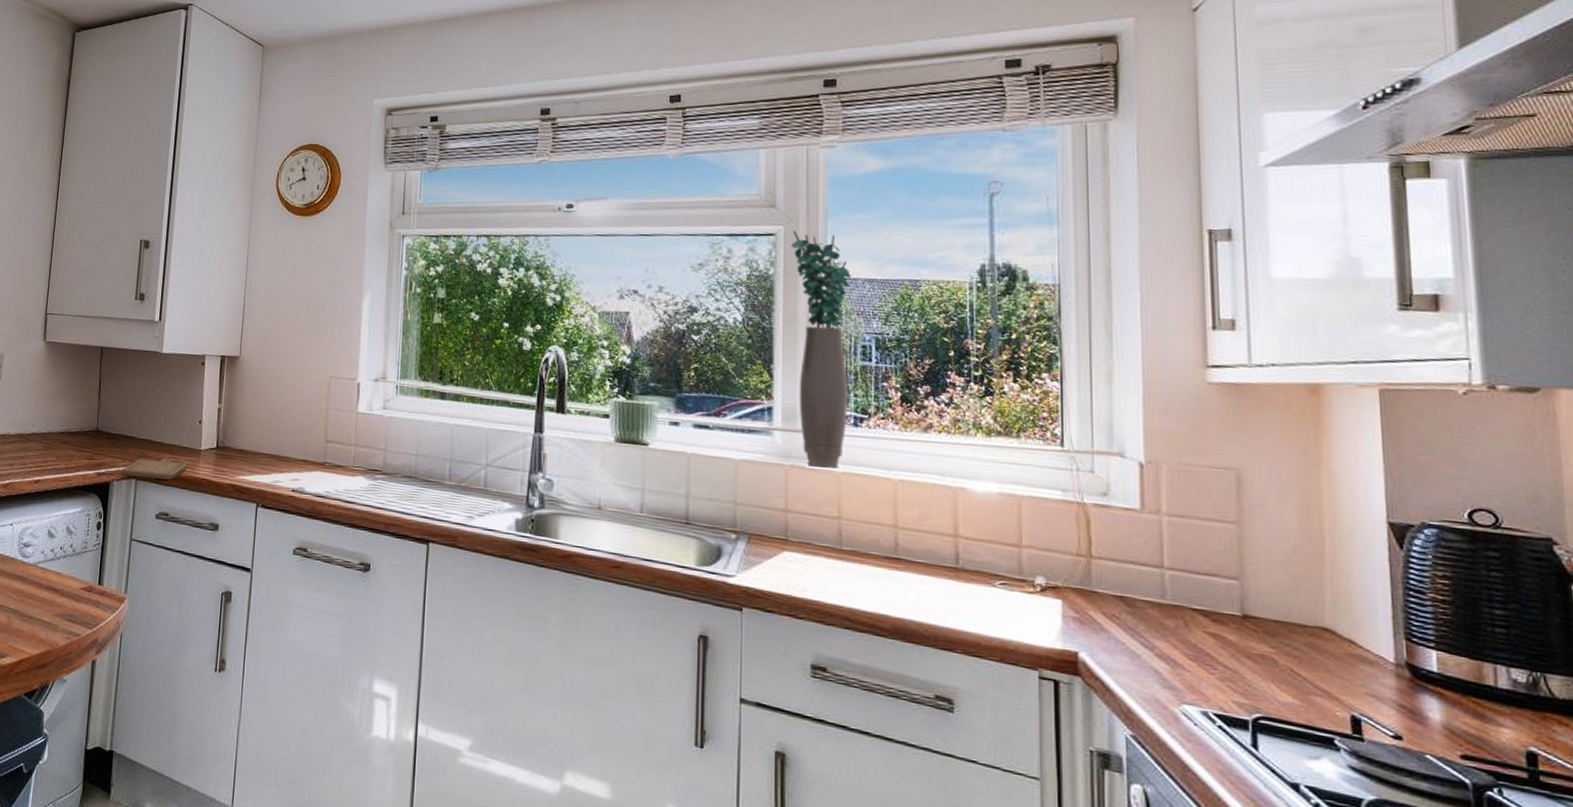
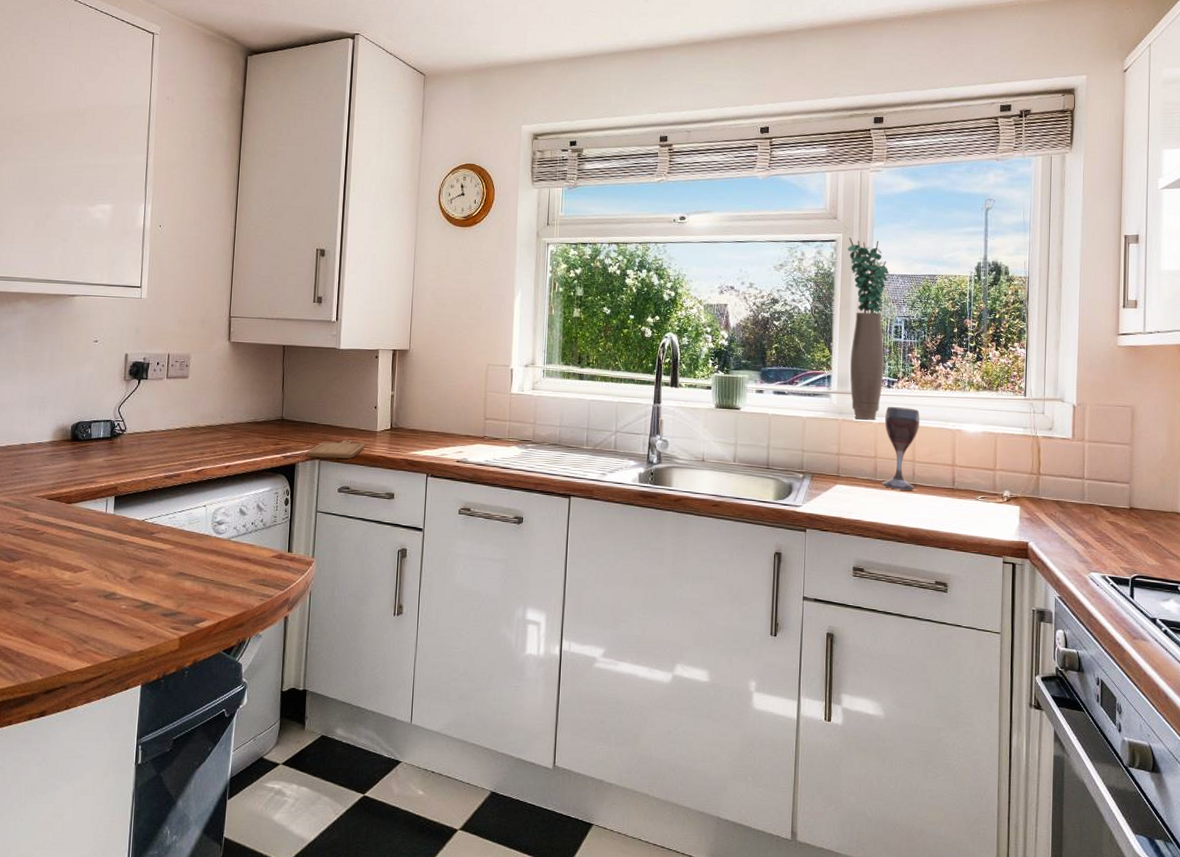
cup: none [848,452,904,567] -> present [881,407,920,491]

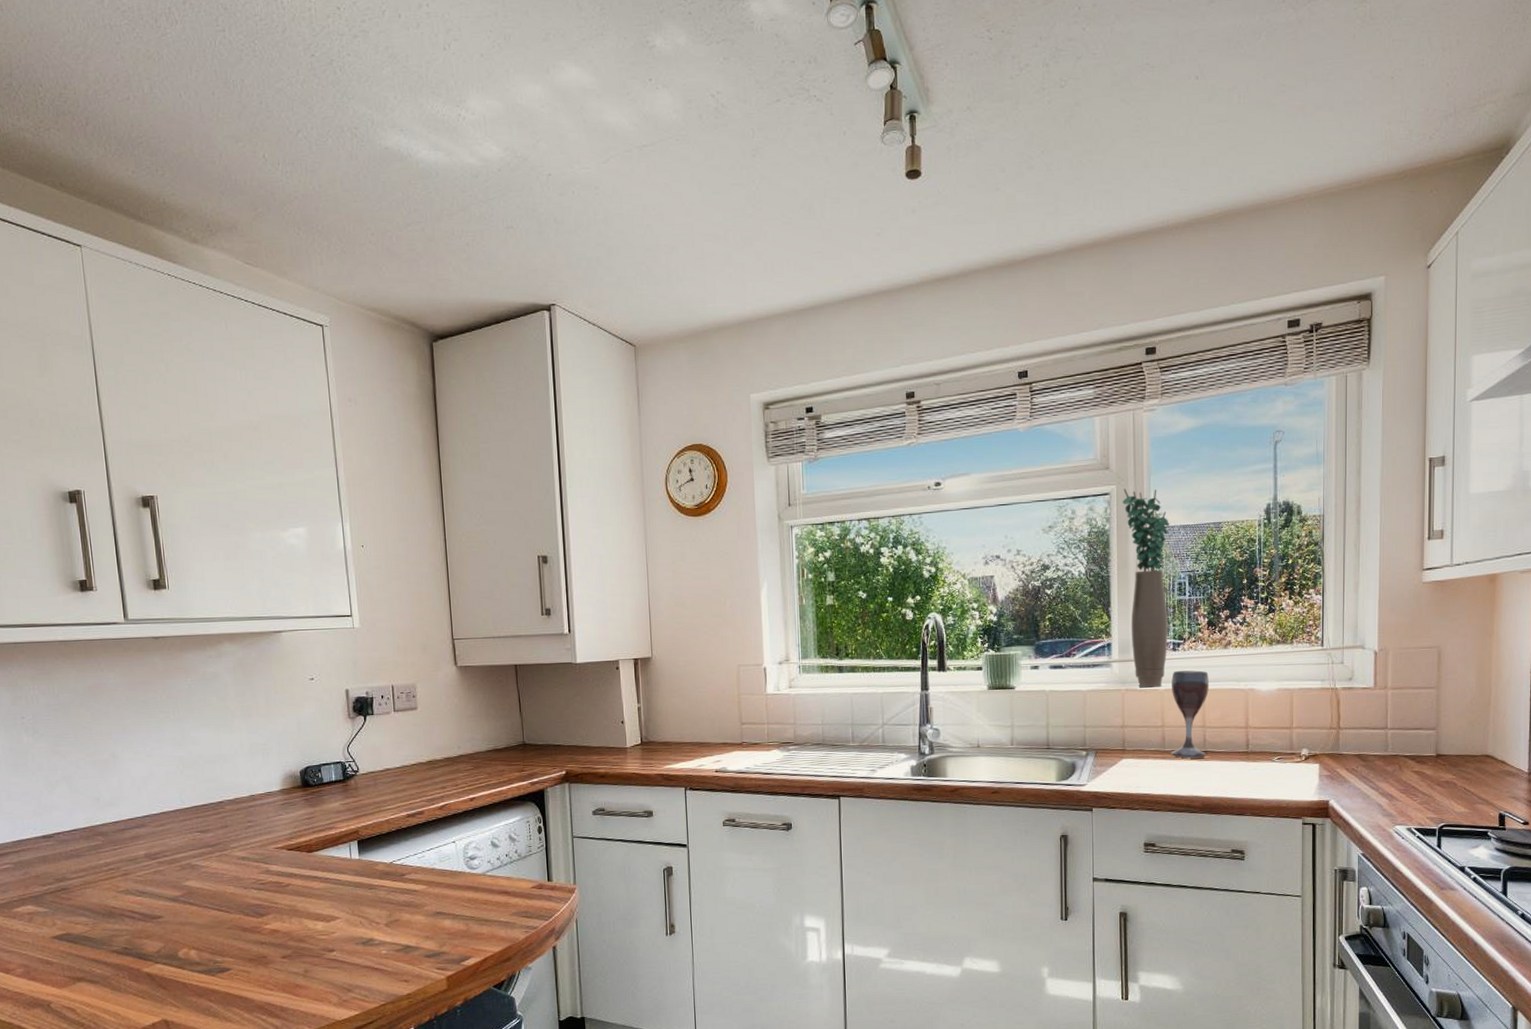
chopping board: present [306,440,365,459] -> none [554,759,616,781]

